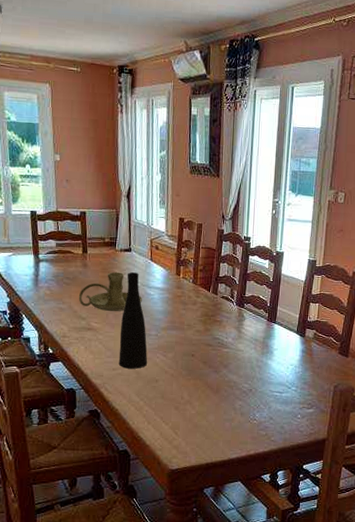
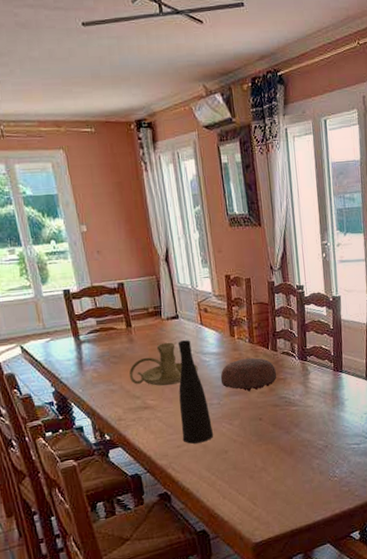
decorative bowl: none [161,296,214,328] -> present [220,357,277,392]

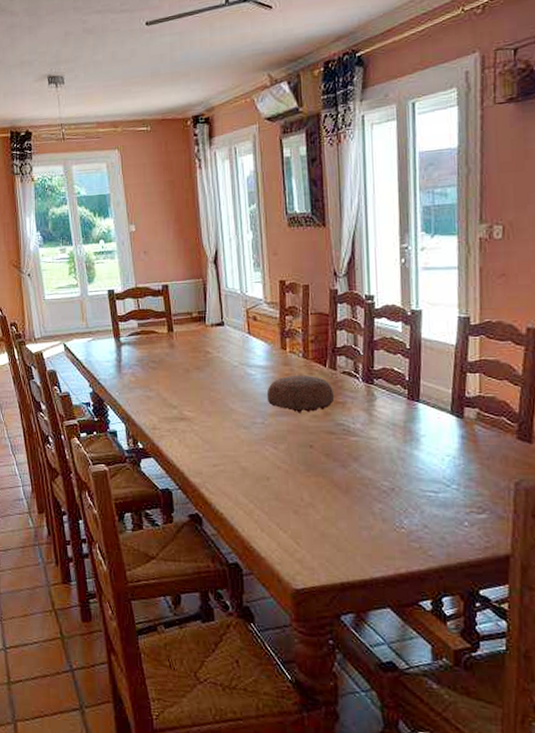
candle holder: present [129,342,198,386] -> none [167,350,242,397]
vase: present [177,340,214,444] -> none [218,350,255,464]

